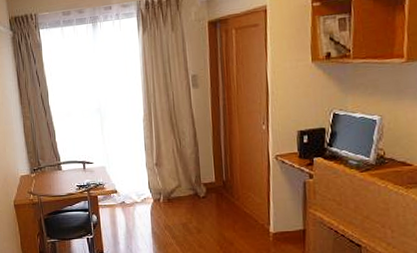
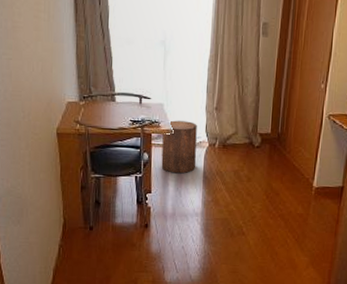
stool: none [108,180,143,232] -> present [161,120,197,174]

